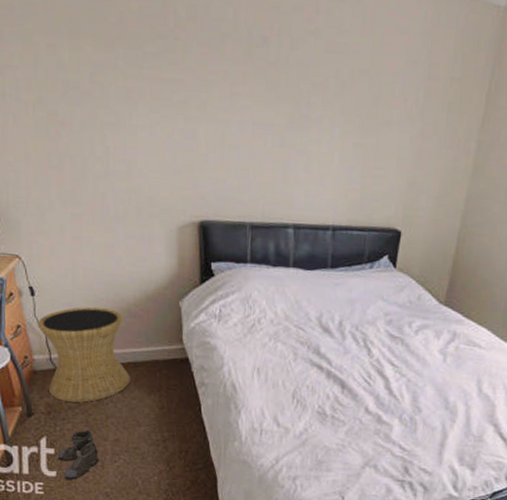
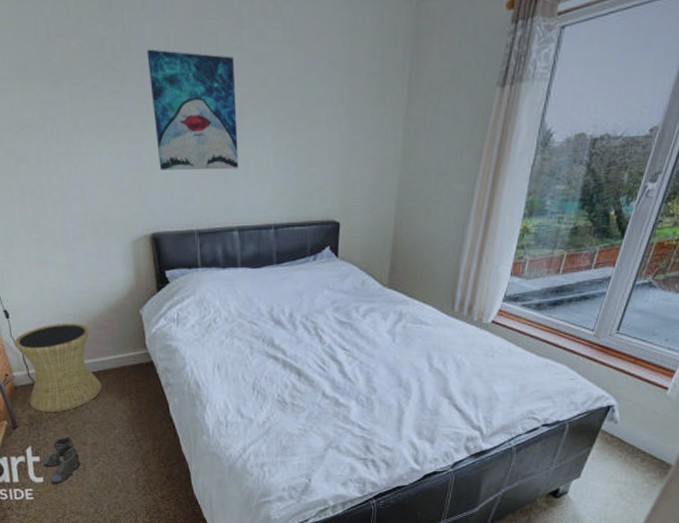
wall art: none [213,22,307,163] -> present [147,49,239,170]

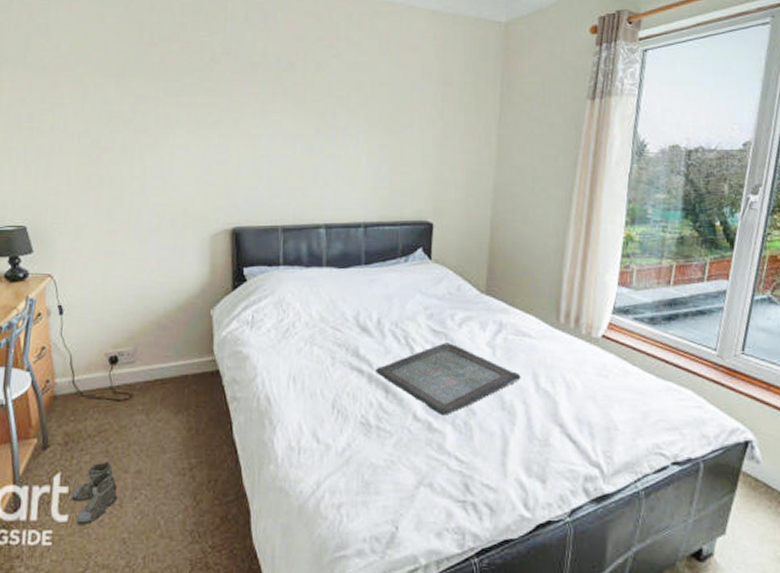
side table: present [14,322,102,412] -> none [63,321,157,429]
wall art: present [147,49,239,170] -> none [245,54,330,167]
serving tray: none [289,331,417,393] -> present [376,341,521,416]

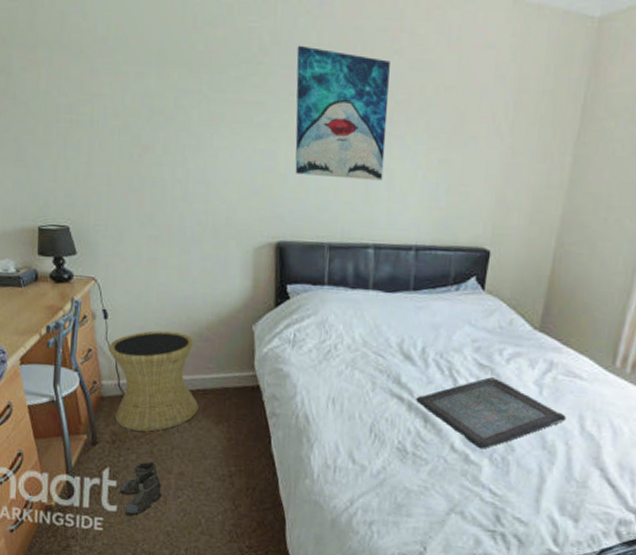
side table: none [63,321,157,429] -> present [108,330,199,432]
wall art: none [245,54,330,167] -> present [295,45,390,181]

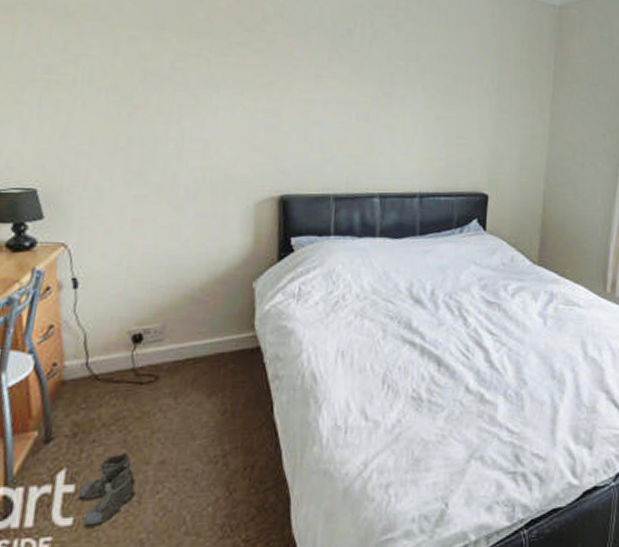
side table: present [108,330,199,432] -> none [76,295,188,417]
wall art: present [295,45,390,181] -> none [299,17,388,135]
serving tray: present [416,376,567,449] -> none [428,312,571,387]

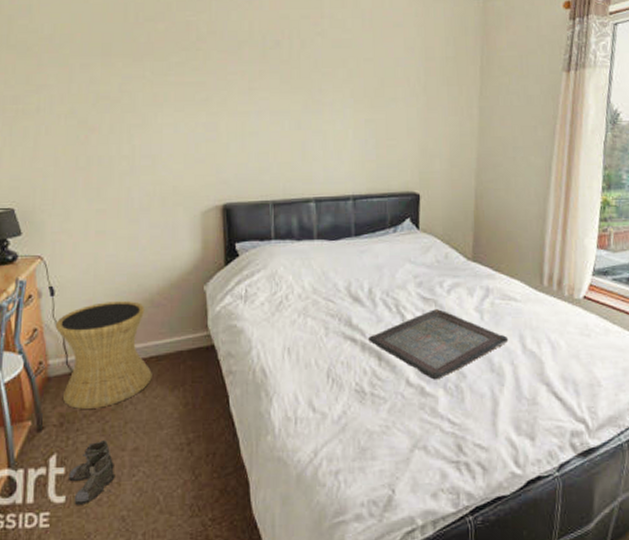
side table: none [76,295,188,417] -> present [55,300,152,409]
serving tray: none [428,312,571,387] -> present [368,308,509,380]

